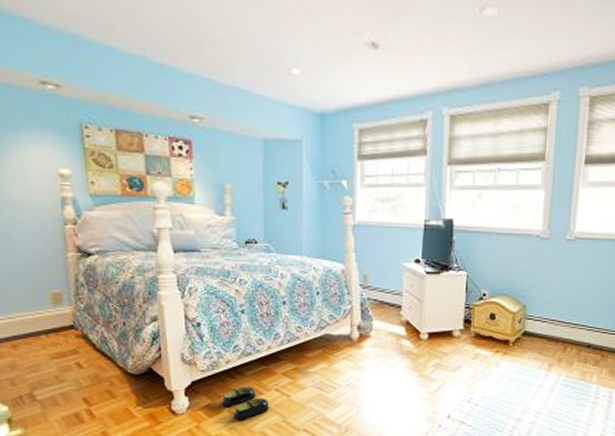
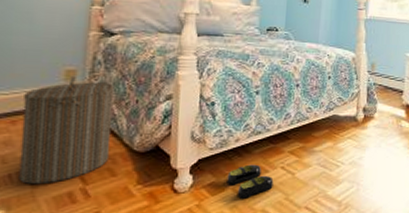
laundry hamper: none [18,300,107,405] -> present [18,77,115,184]

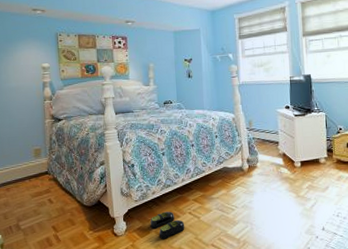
laundry hamper: present [18,77,115,184] -> none [12,154,69,233]

